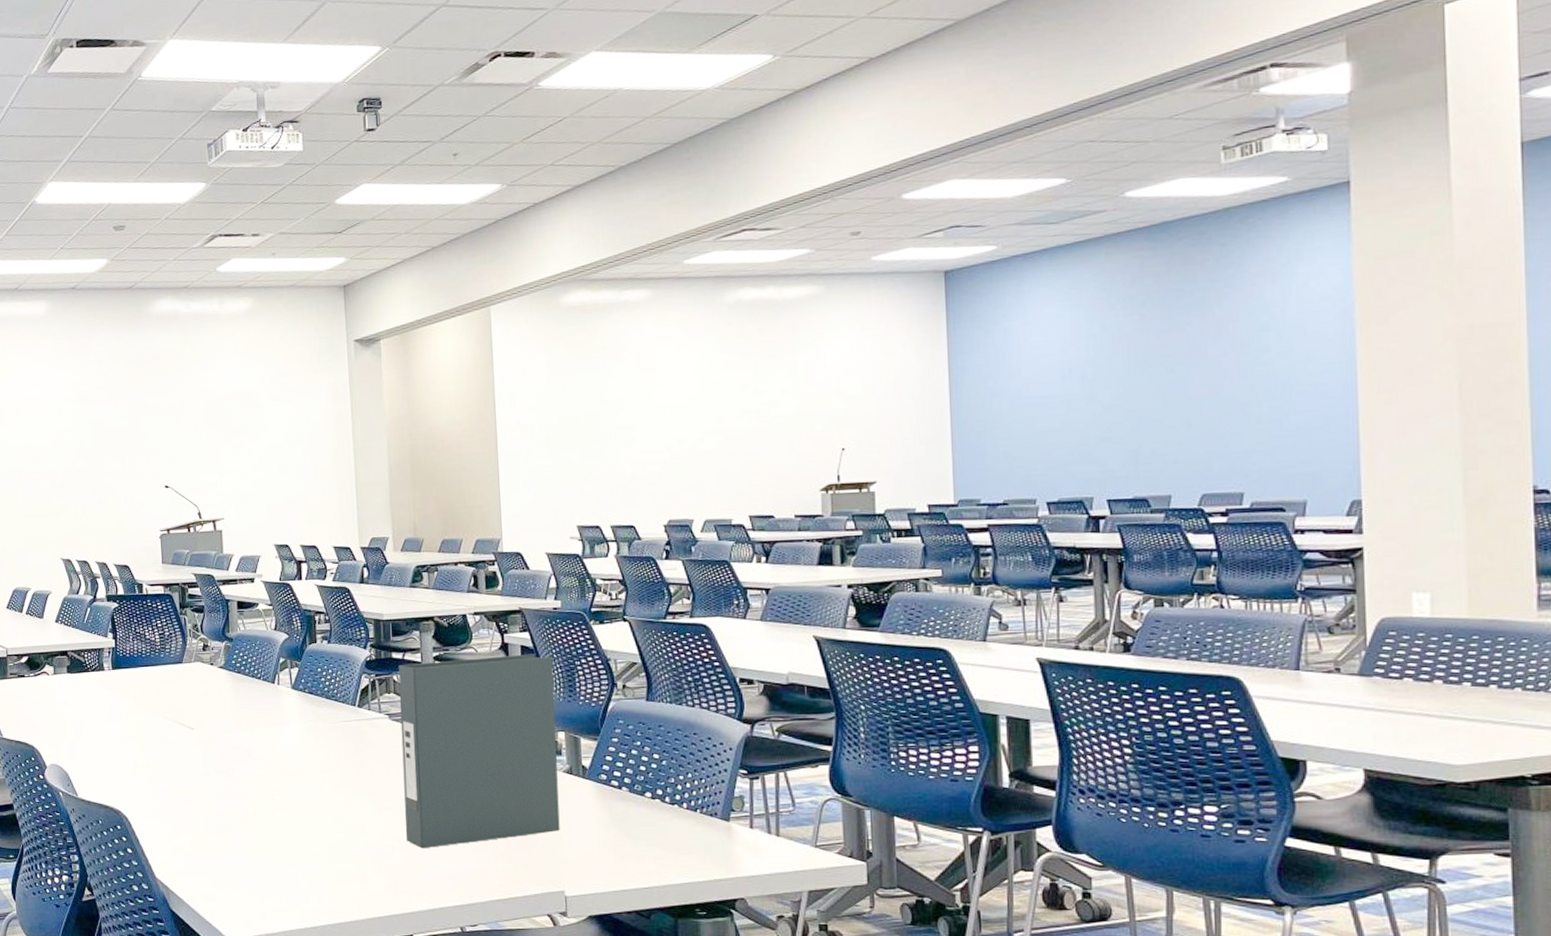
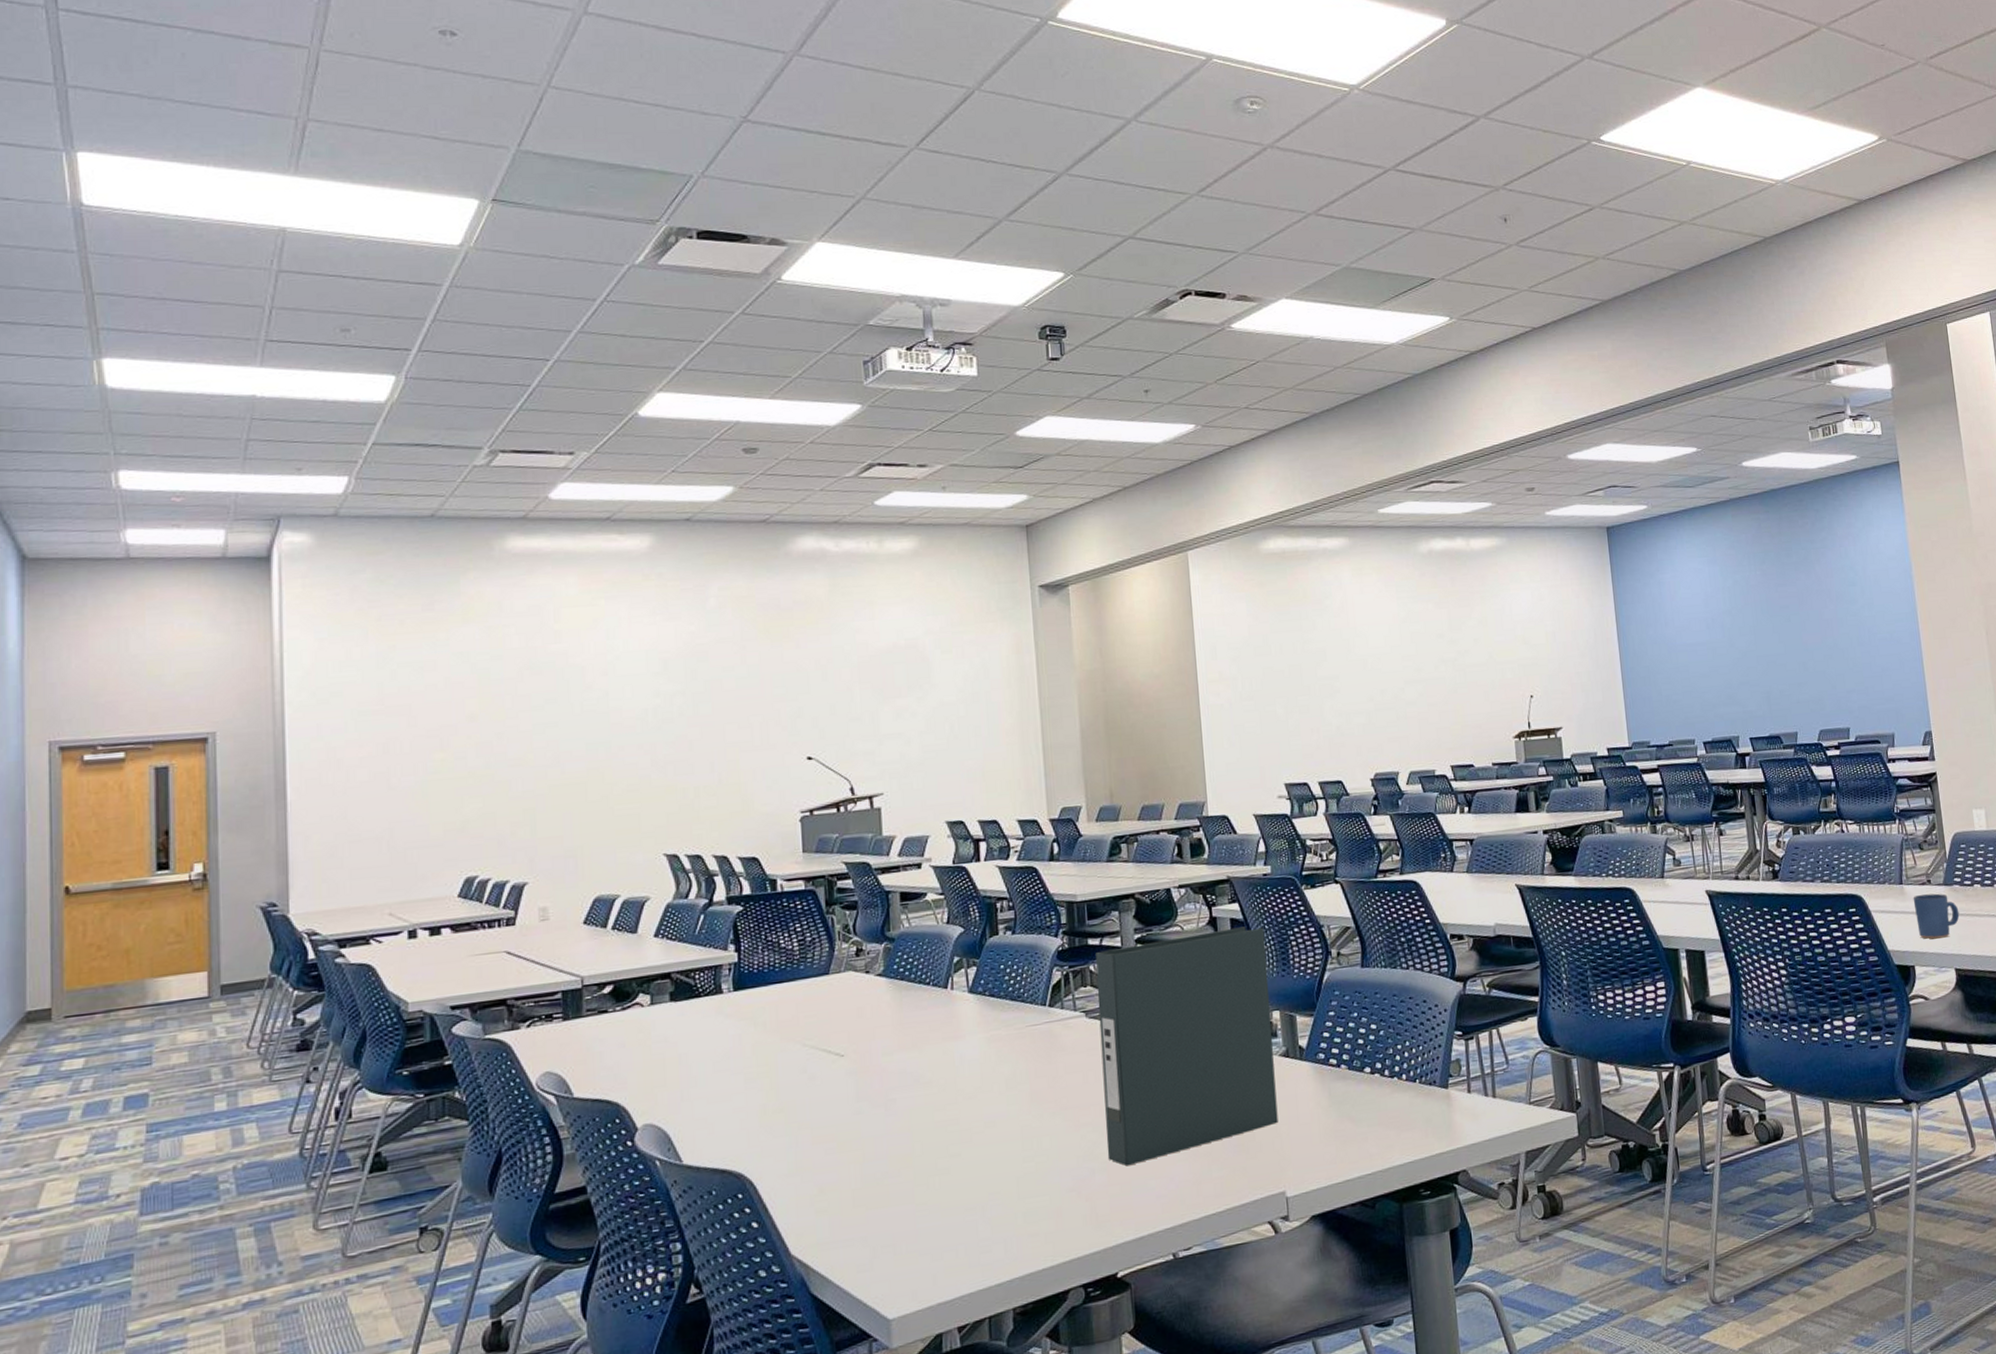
mug: none [1312,684,1378,734] -> present [1913,893,1960,939]

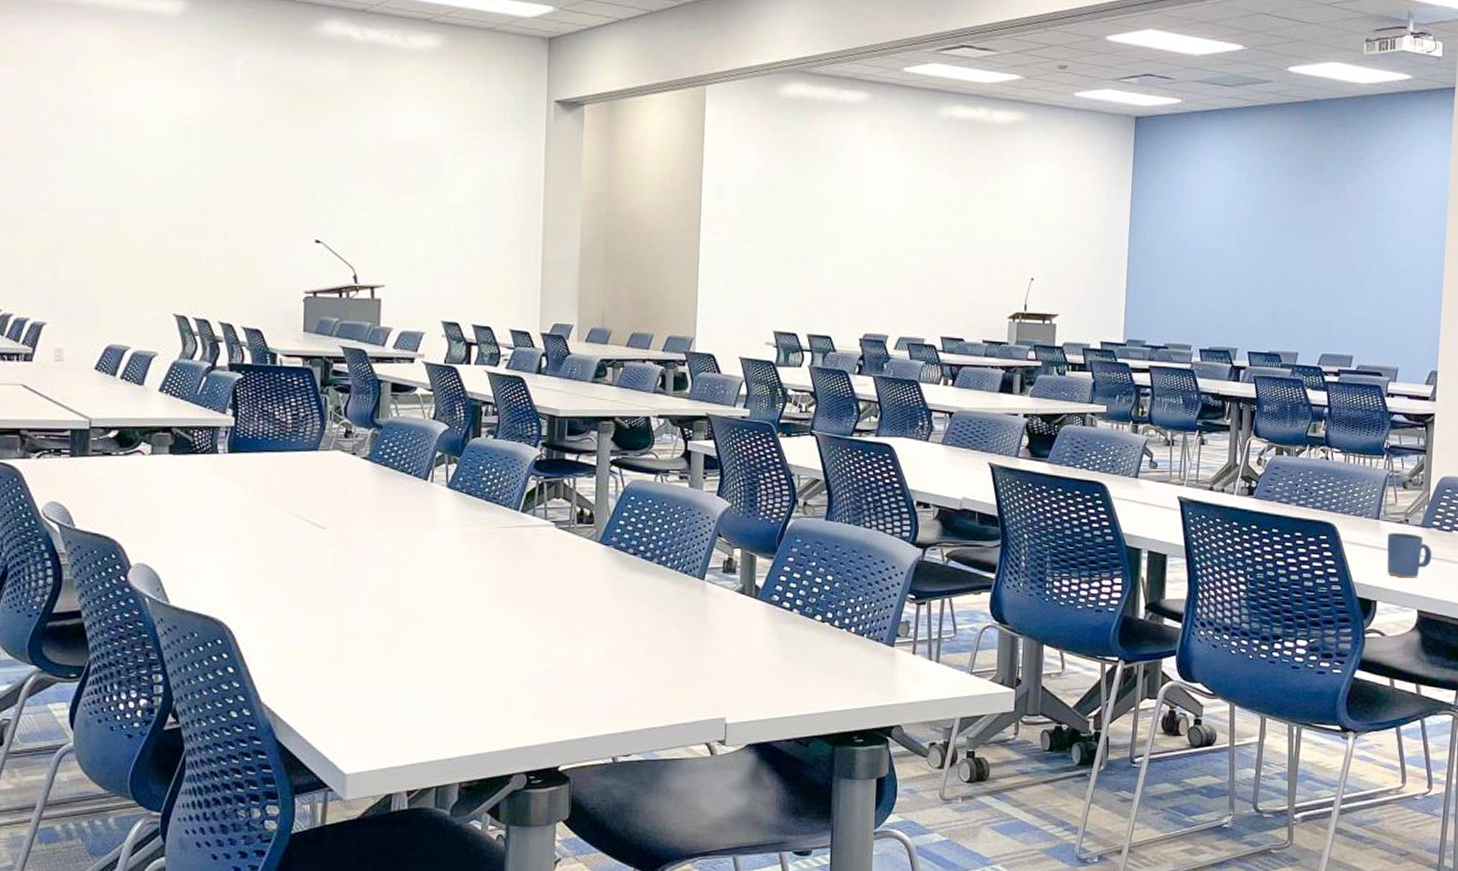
binder: present [1096,926,1279,1167] -> none [561,464,736,671]

